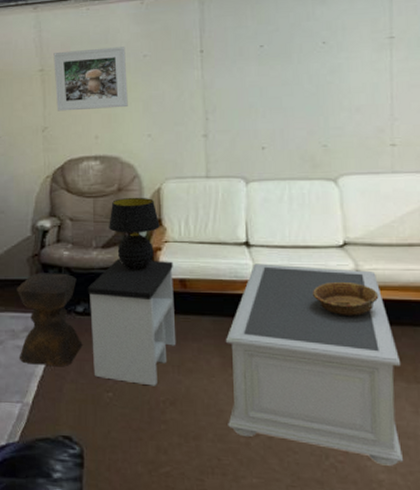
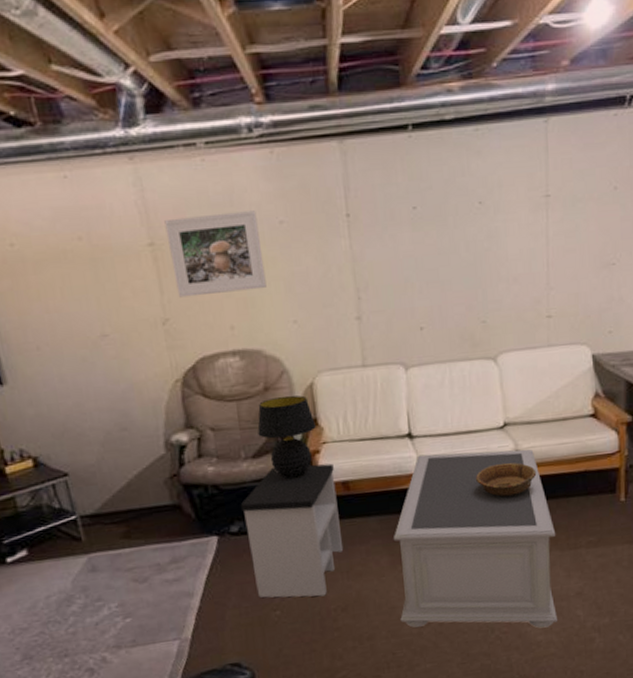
stool: present [17,273,83,367] -> none [156,491,242,597]

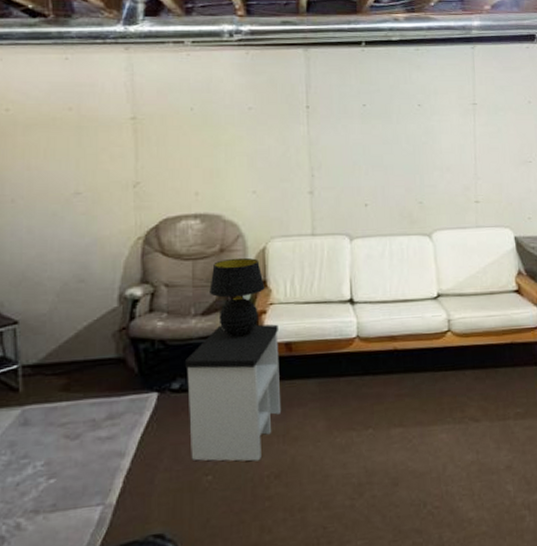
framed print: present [164,210,267,298] -> none [148,97,232,165]
coffee table: present [394,449,558,628] -> none [331,319,489,504]
decorative bowl: present [476,462,537,497] -> none [411,331,467,365]

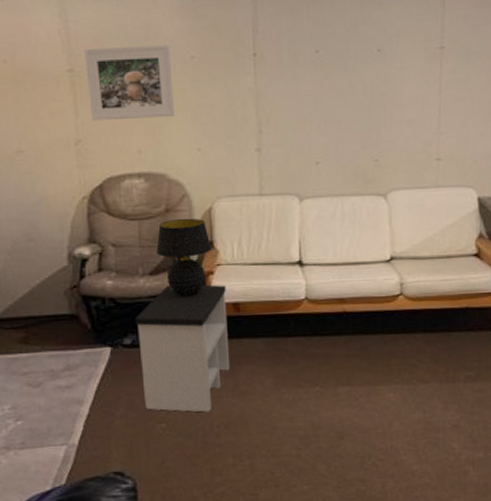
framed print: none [148,97,232,165] -> present [84,45,174,121]

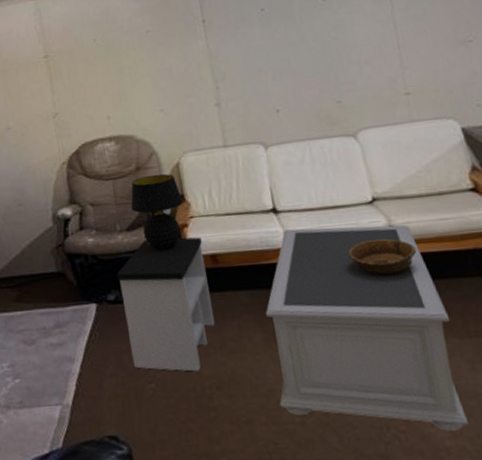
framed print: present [84,45,174,121] -> none [56,24,137,96]
coffee table: none [279,282,436,458] -> present [266,225,469,431]
decorative bowl: none [361,295,420,328] -> present [348,238,417,275]

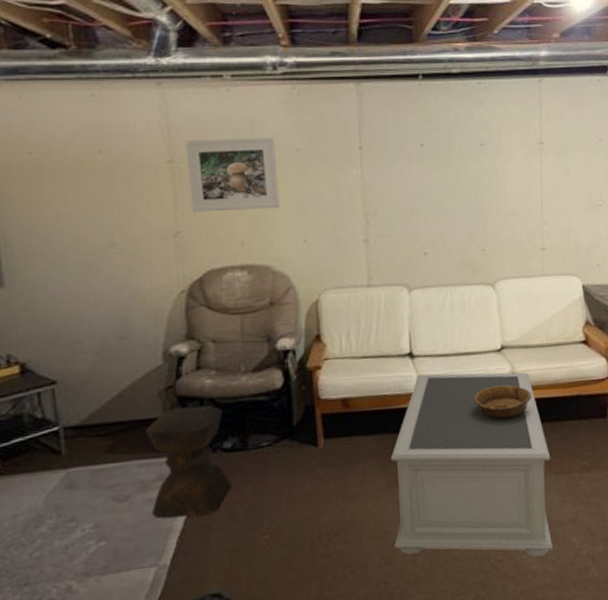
stool: none [44,261,119,362] -> present [146,405,232,518]
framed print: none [56,24,137,96] -> present [185,138,279,212]
side table: present [116,237,215,372] -> none [235,380,340,520]
table lamp: present [131,173,183,251] -> none [260,311,319,394]

